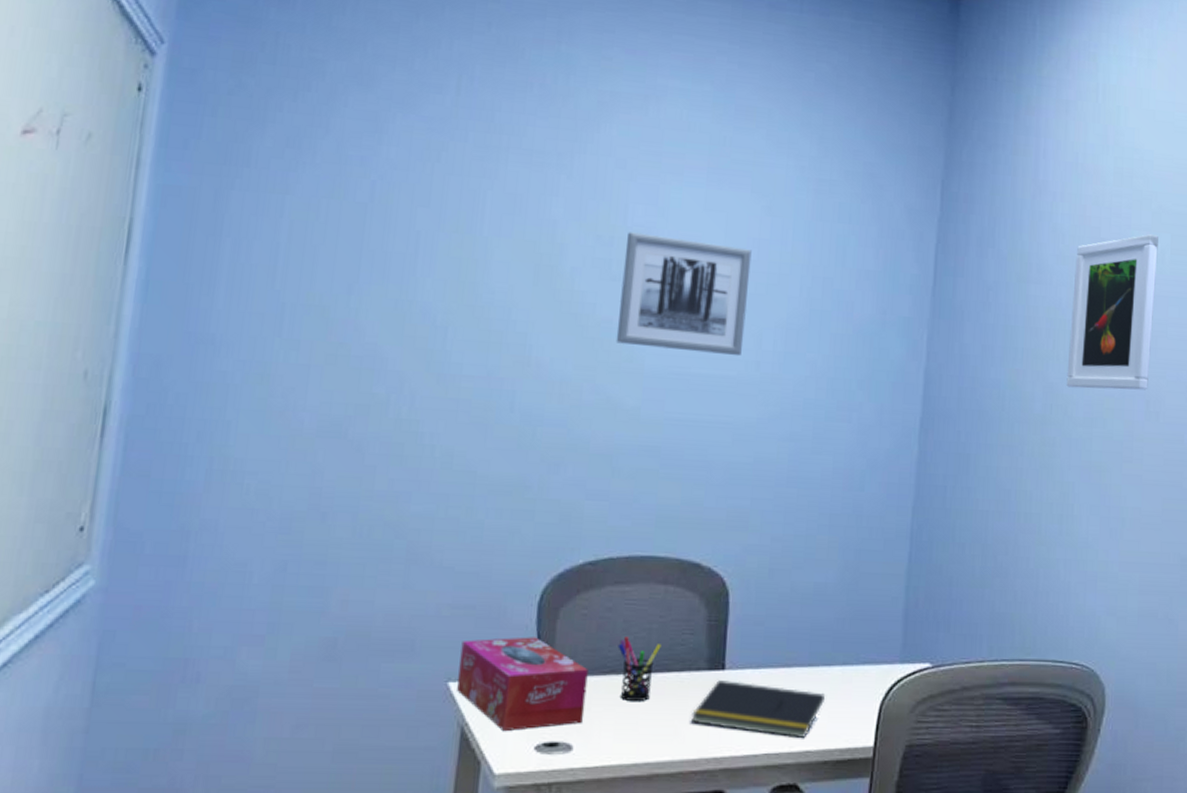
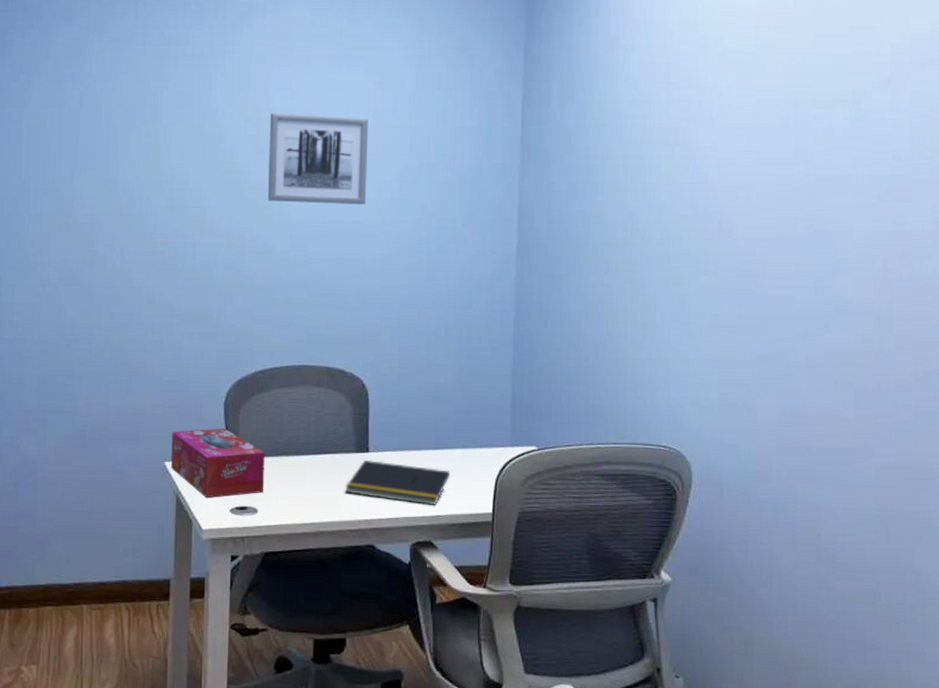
pen holder: present [618,637,662,701] -> none [286,427,319,476]
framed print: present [1066,234,1158,390] -> none [644,74,725,213]

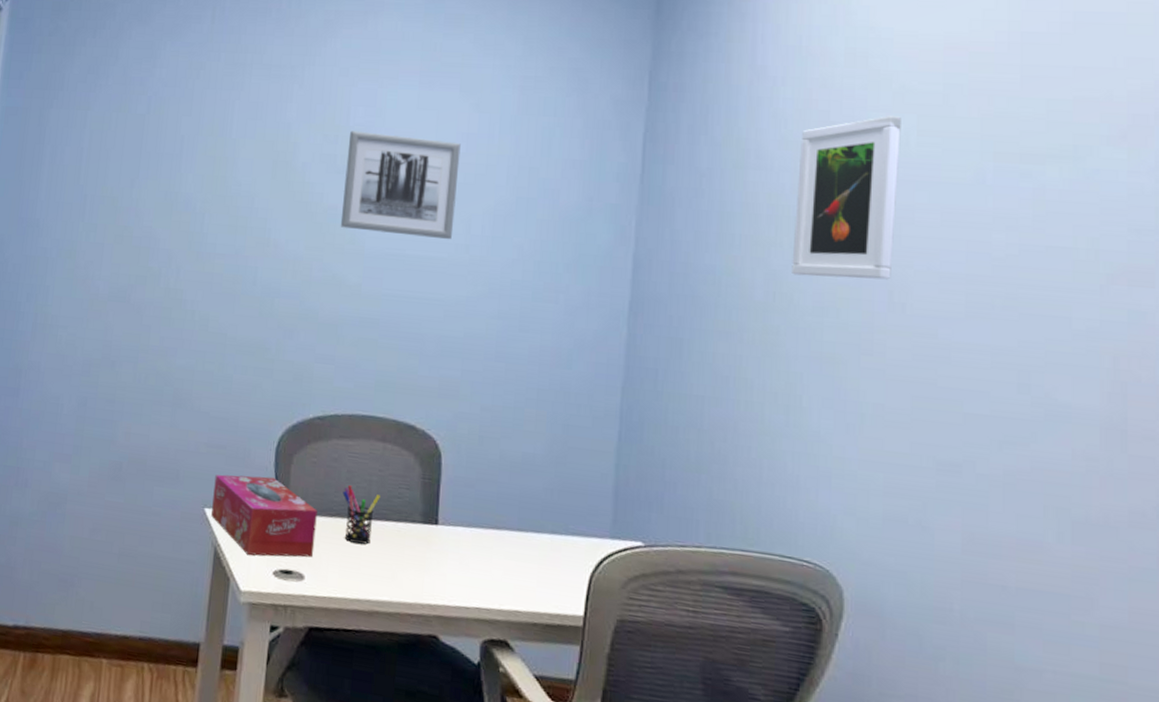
pen holder: none [286,427,319,476] -> present [342,485,381,545]
notepad: present [344,460,451,505] -> none [407,534,535,598]
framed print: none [644,74,725,213] -> present [791,116,901,280]

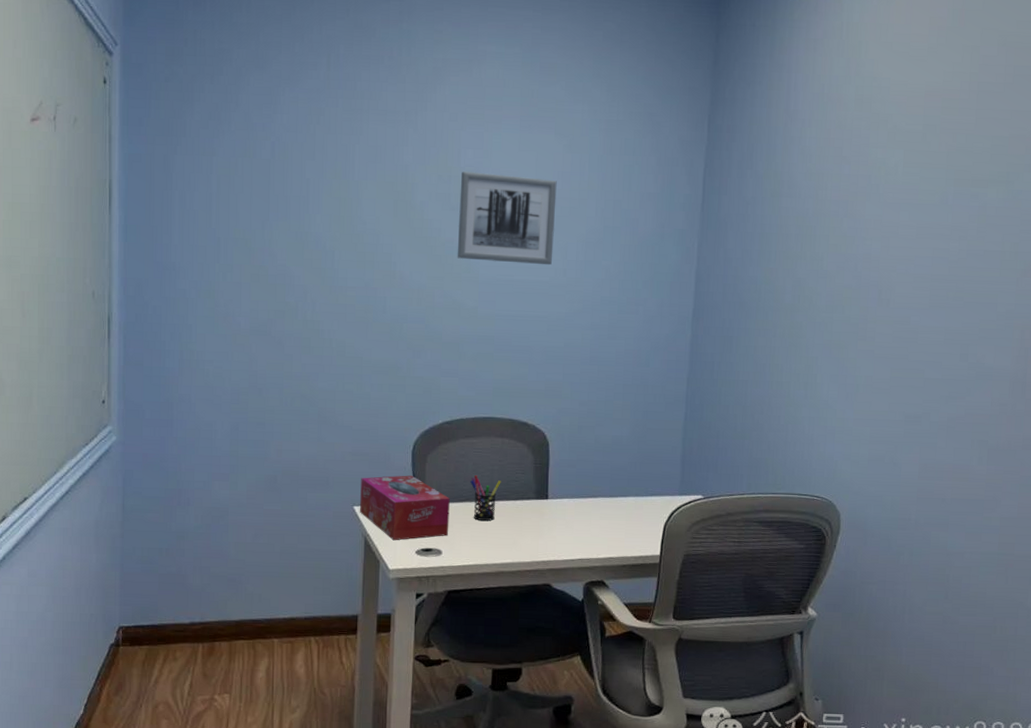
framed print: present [791,116,901,280] -> none [812,151,893,282]

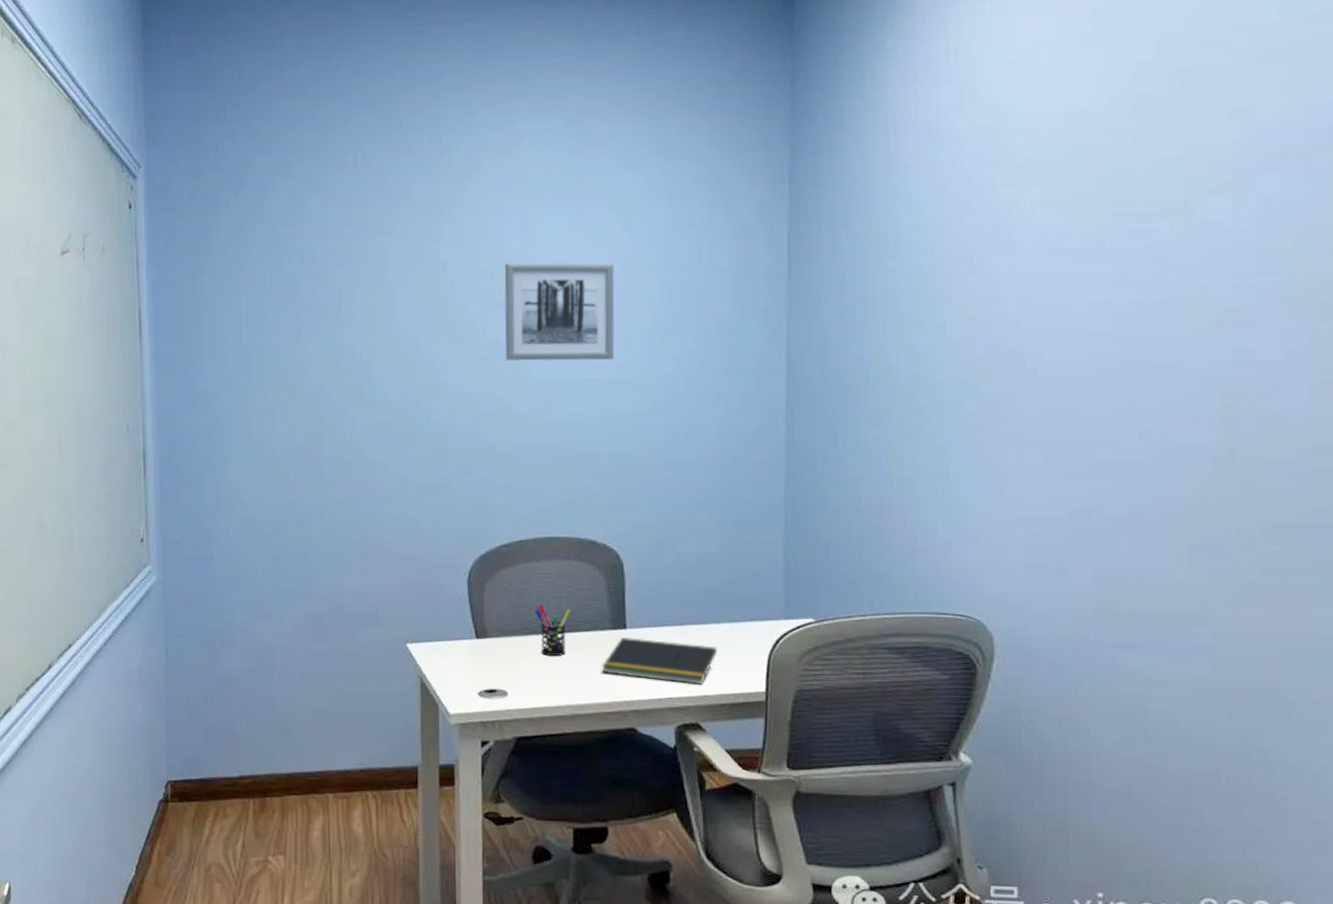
tissue box: present [360,475,450,541] -> none [413,607,514,681]
notepad: none [524,507,623,548] -> present [601,638,718,684]

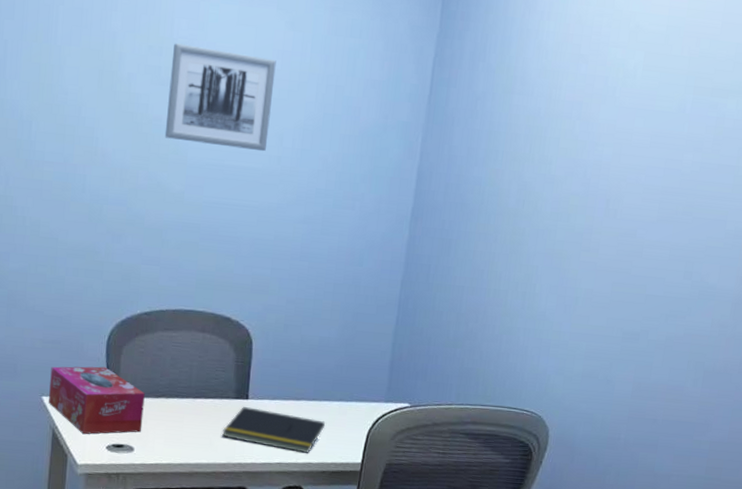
tissue box: none [413,607,514,681] -> present [49,366,145,435]
pen holder: present [535,604,571,656] -> none [167,370,200,419]

